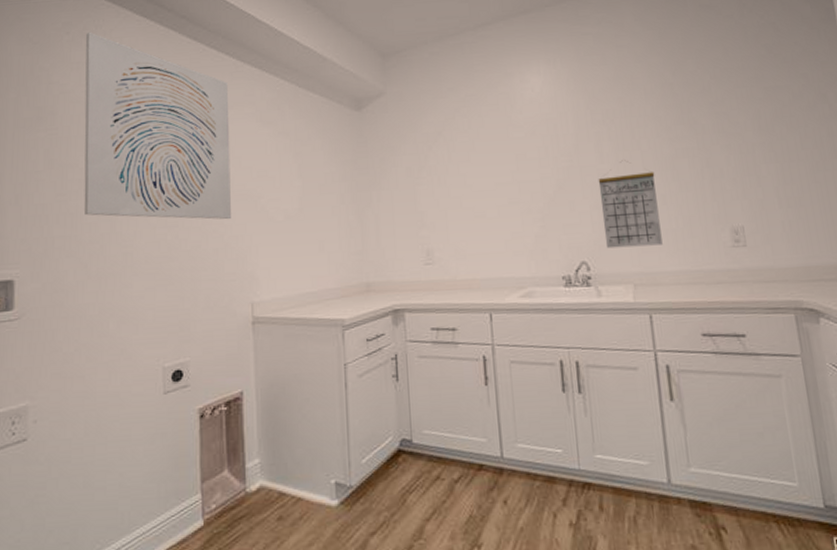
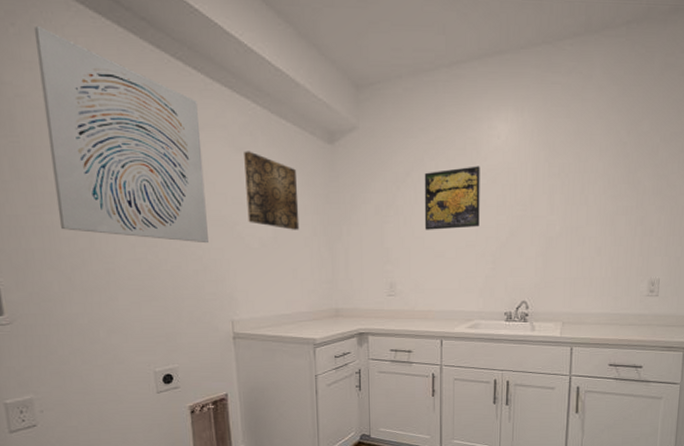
wall art: none [271,124,327,200] -> present [244,151,300,230]
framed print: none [457,119,522,189] -> present [424,166,480,230]
calendar: present [598,160,663,249] -> none [544,213,596,291]

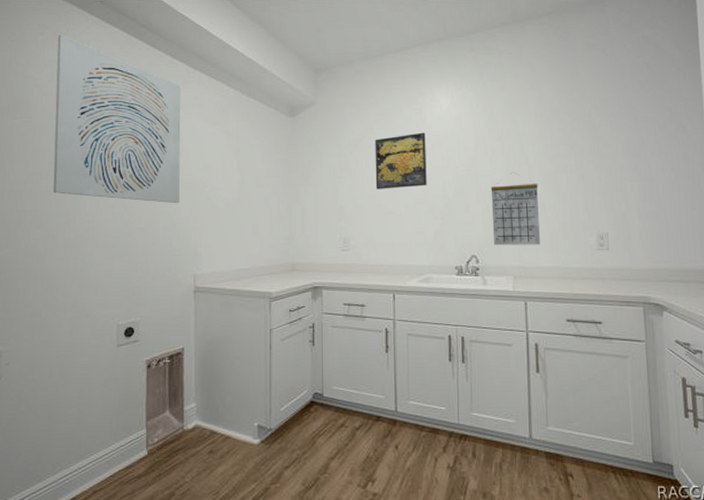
wall art: present [244,151,300,230] -> none [216,124,262,191]
calendar: none [544,213,596,291] -> present [491,172,540,246]

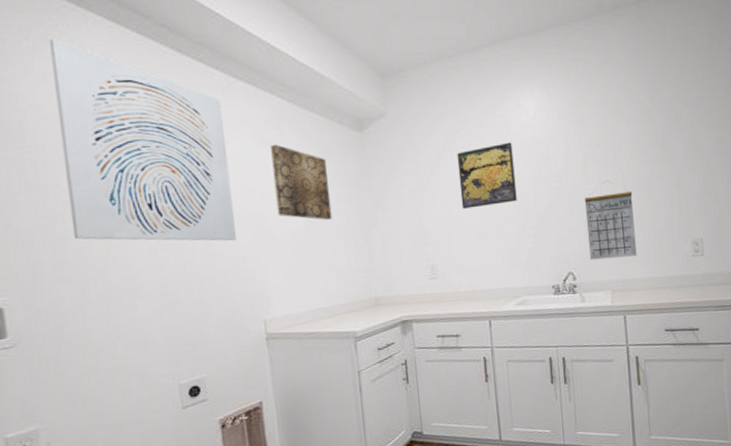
wall art: none [216,124,262,191] -> present [271,144,333,220]

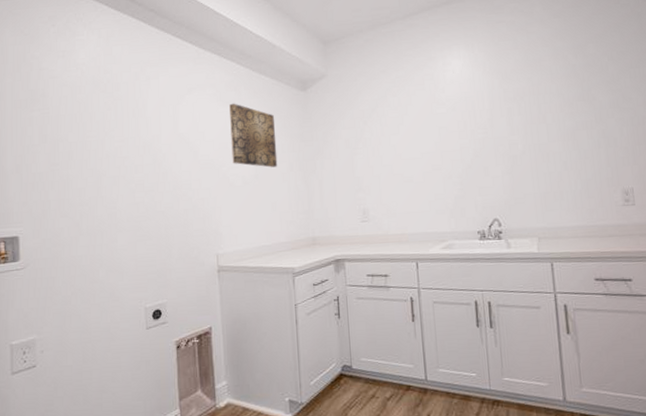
wall art: present [48,38,236,241] -> none [68,24,198,185]
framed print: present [457,142,517,209] -> none [388,97,444,158]
calendar: present [584,181,637,260] -> none [509,132,563,208]

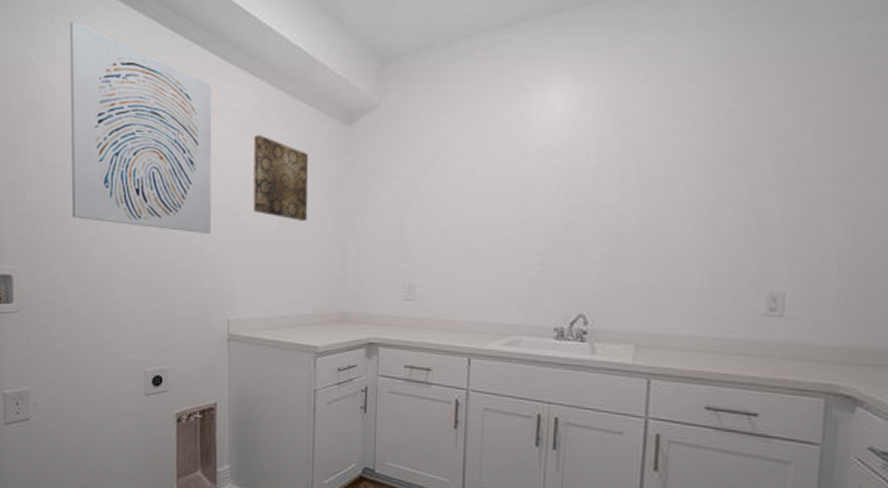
wall art: none [68,24,198,185] -> present [69,20,212,235]

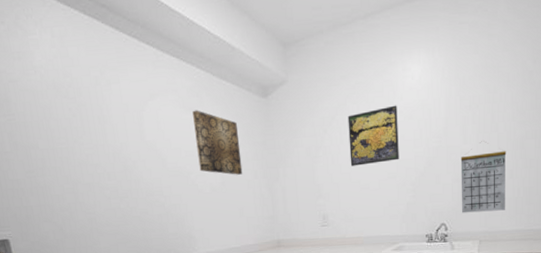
wall art: present [69,20,212,235] -> none [19,21,169,192]
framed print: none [454,145,527,223] -> present [347,105,399,166]
calendar: none [610,203,686,305] -> present [460,141,507,213]

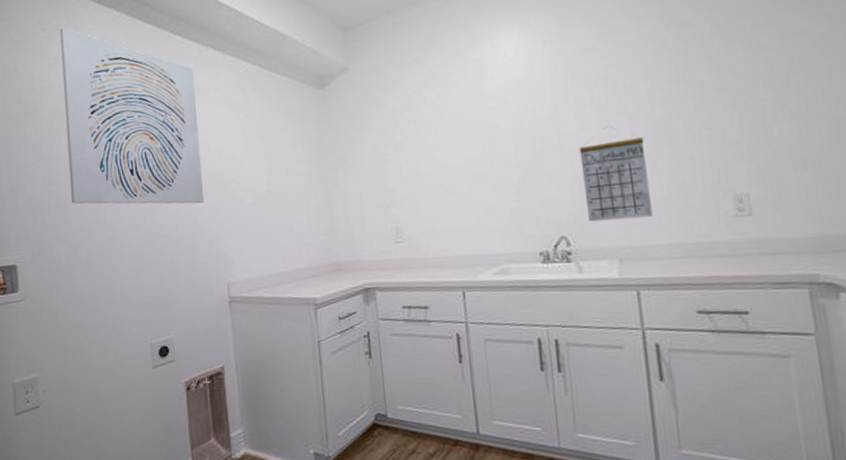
wall art: none [19,21,169,192] -> present [59,27,204,204]
wall art: present [192,110,243,175] -> none [236,107,294,181]
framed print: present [347,105,399,166] -> none [424,88,495,165]

